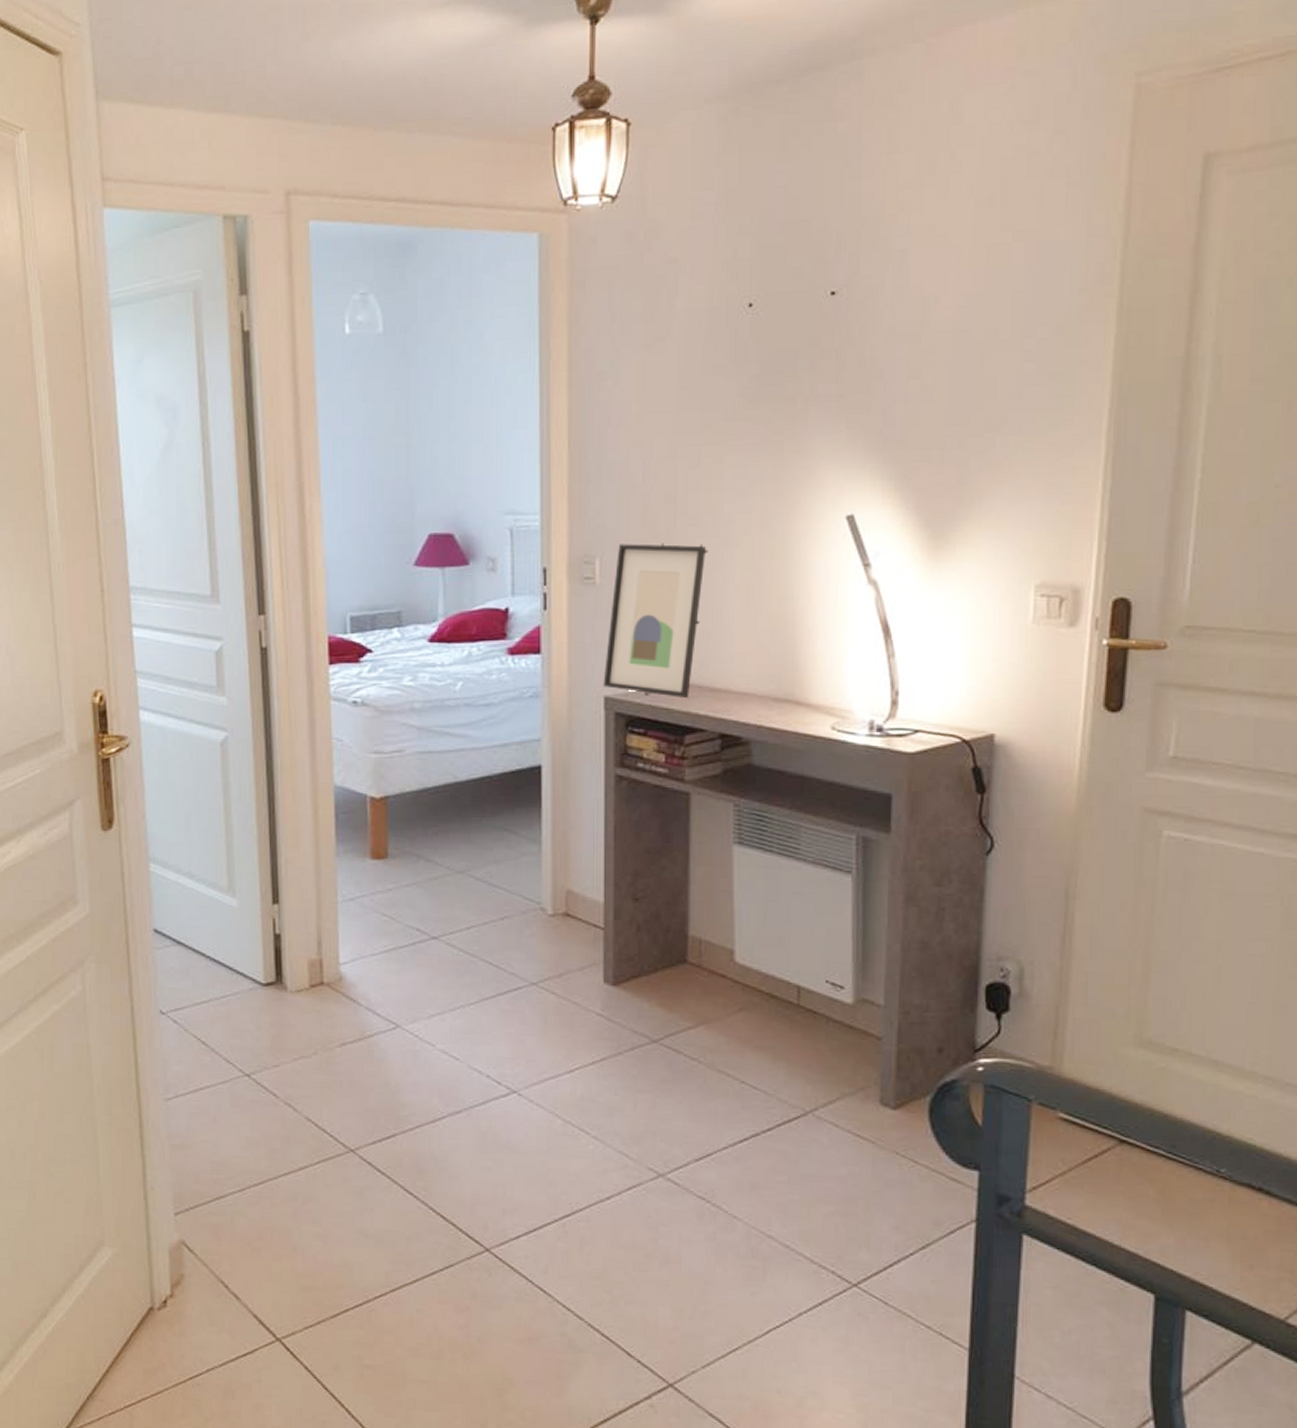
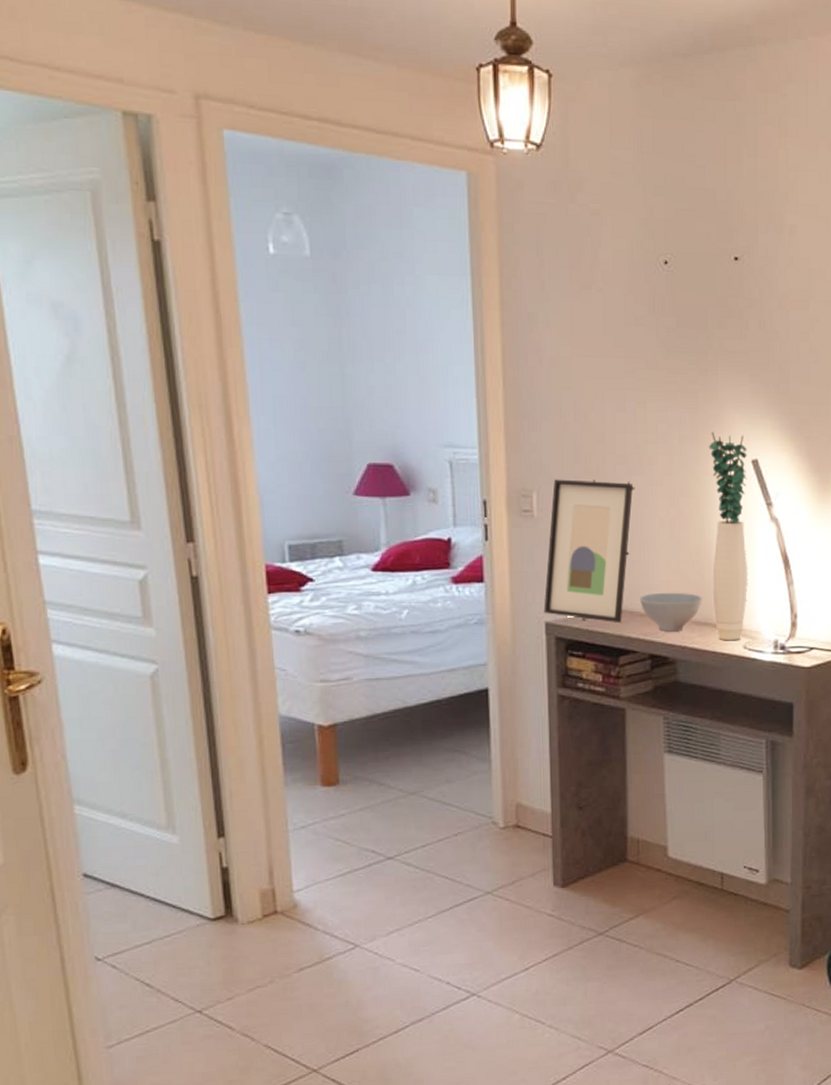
bowl: none [709,665,783,709] -> present [638,592,702,632]
vase: none [795,486,841,721] -> present [709,432,747,641]

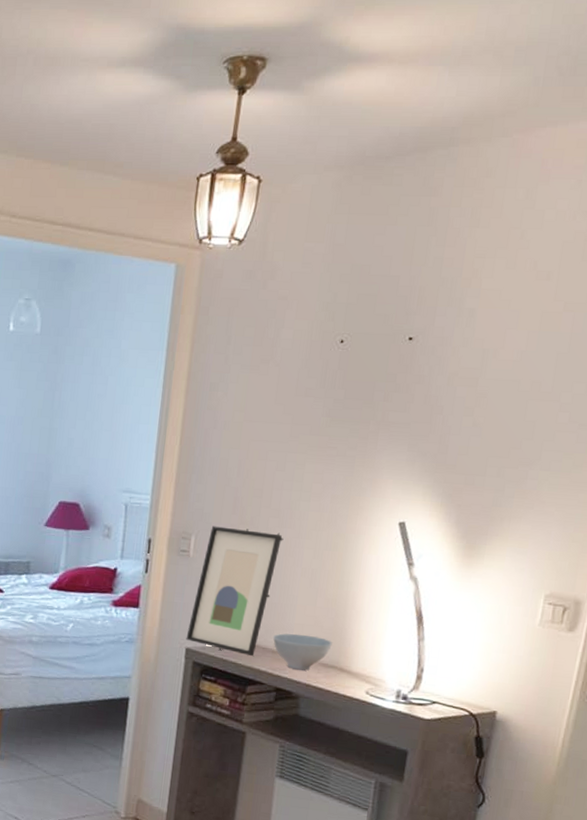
vase: present [709,432,747,641] -> none [341,494,396,686]

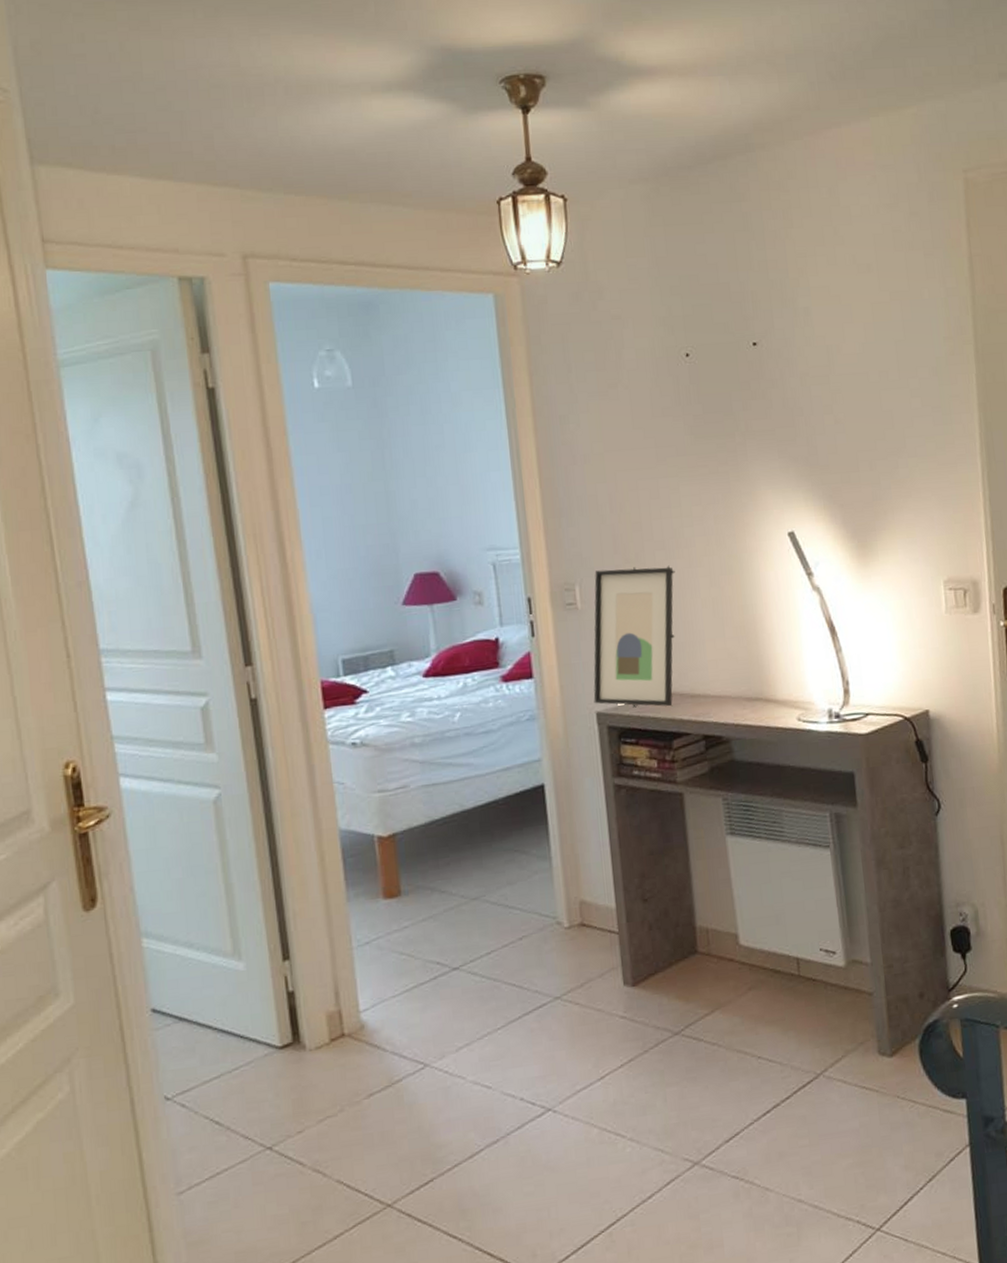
bowl: present [272,633,332,671] -> none [687,670,752,711]

